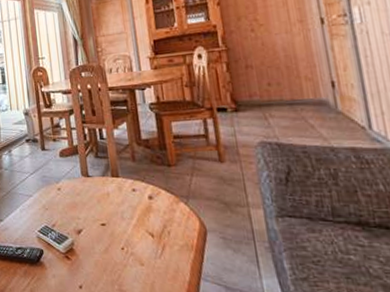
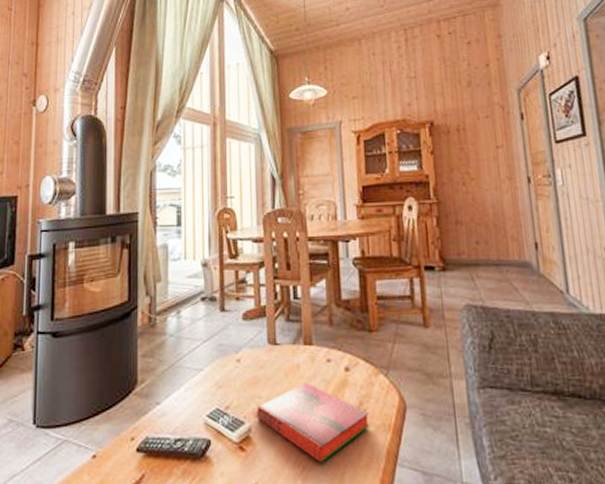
hardback book: none [77,207,174,273] -> present [257,382,370,463]

